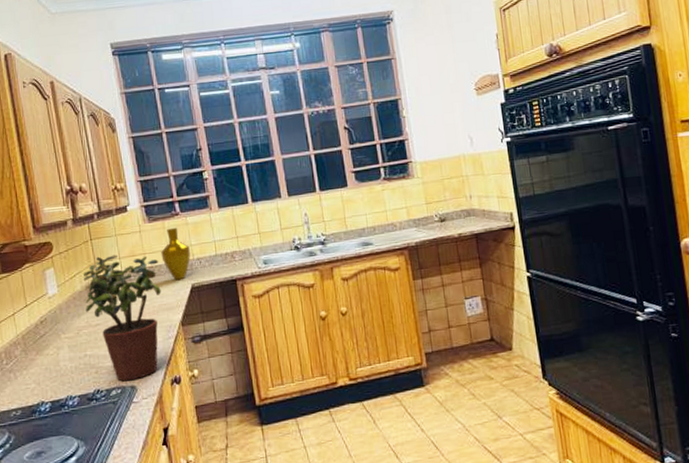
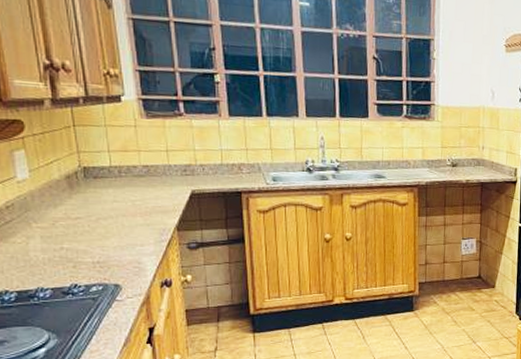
potted plant: present [83,254,162,382] -> none [62,145,156,279]
vase: present [161,227,191,281] -> none [159,128,192,184]

